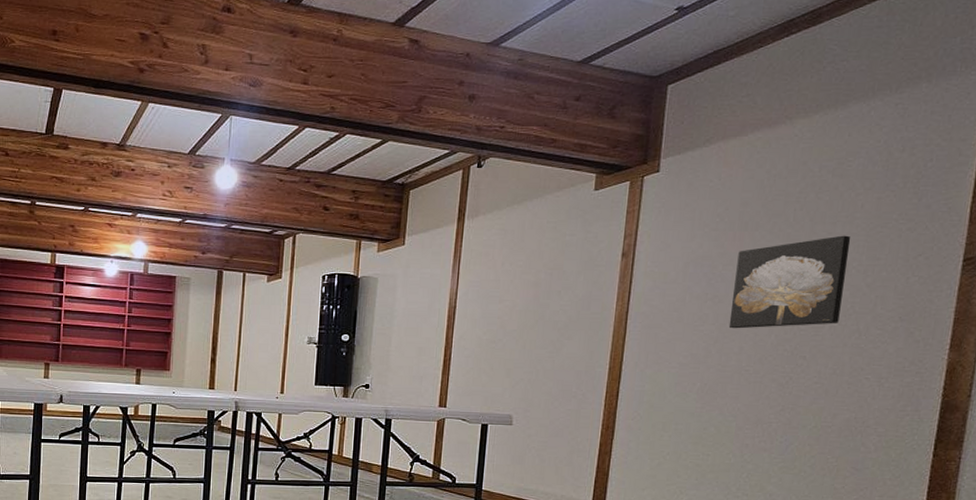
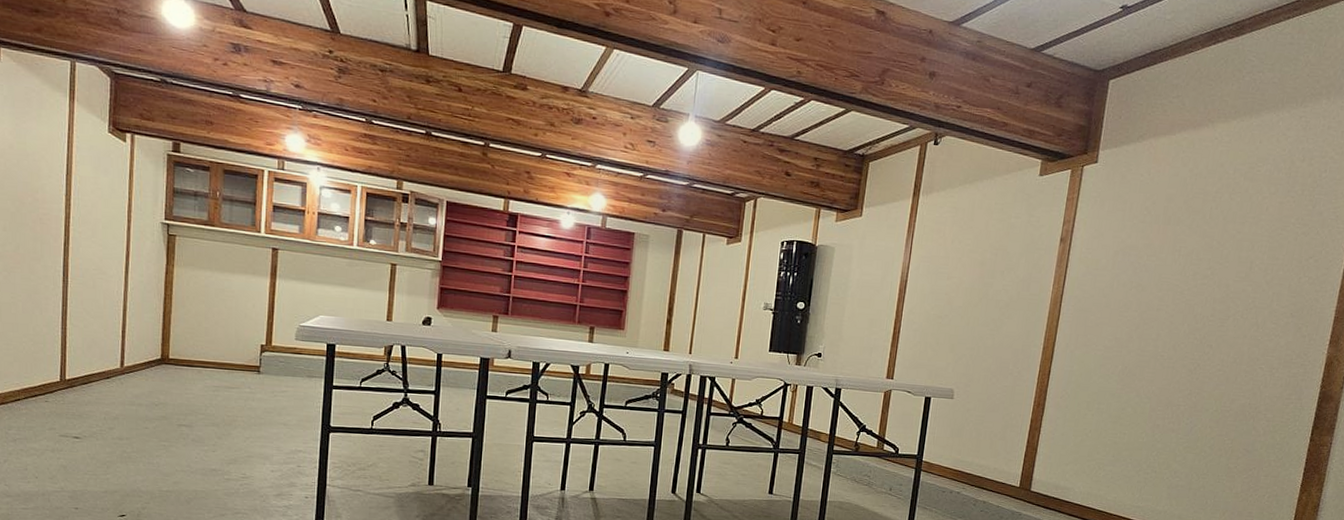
wall art: present [728,235,851,329] -> none [1149,235,1256,317]

